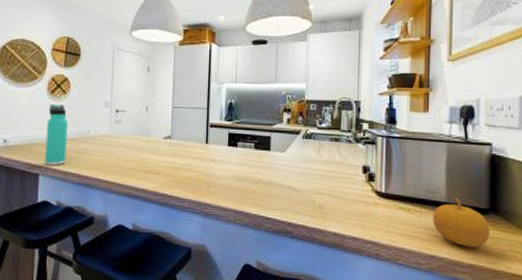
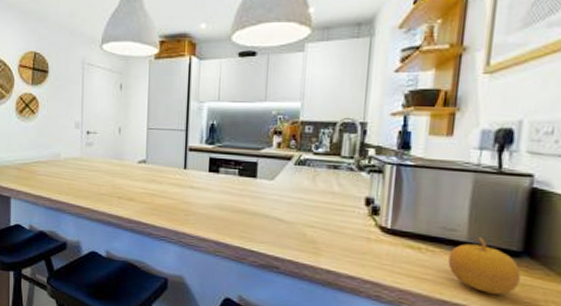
thermos bottle: present [45,104,68,166] -> none [16,125,37,189]

